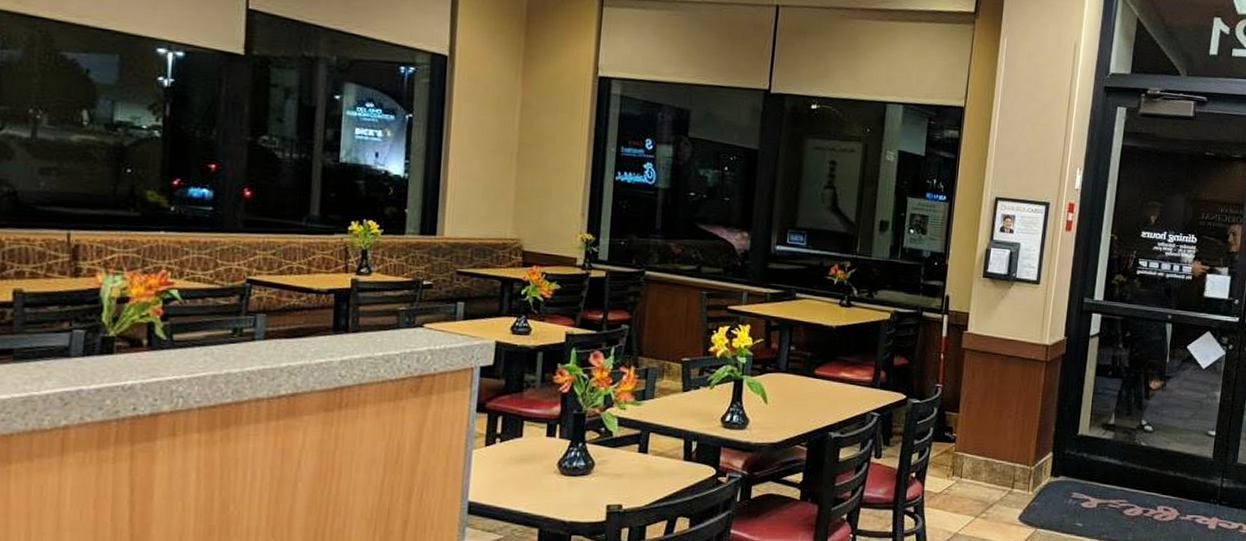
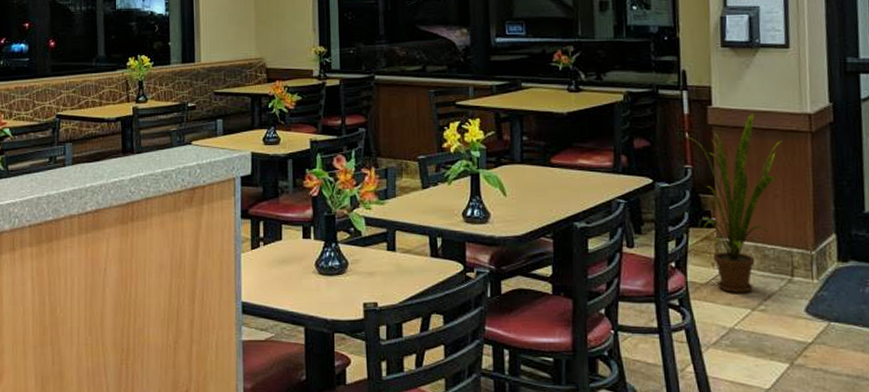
house plant: none [939,340,1022,502] -> present [684,113,783,293]

